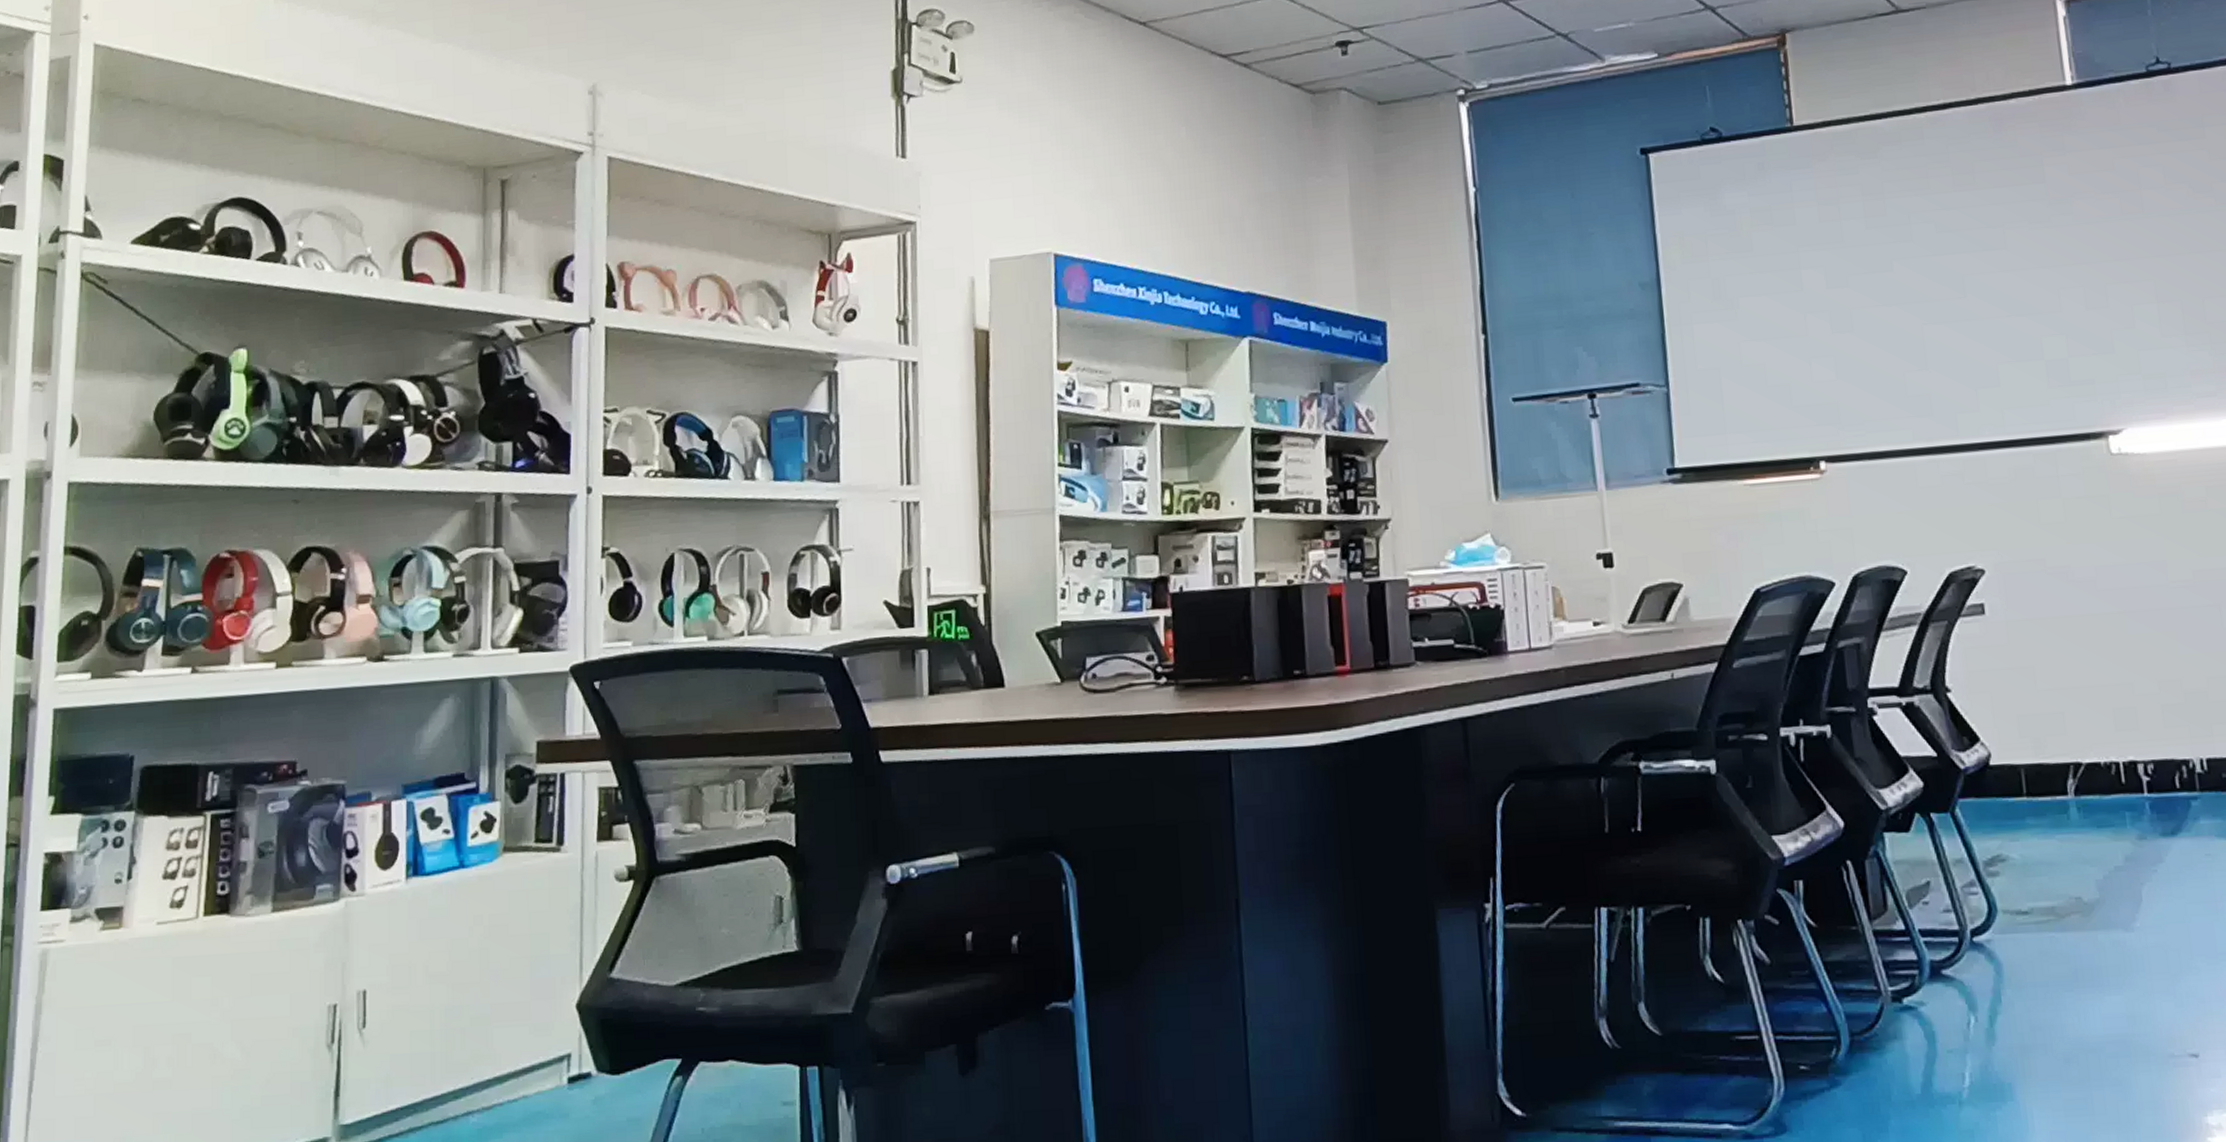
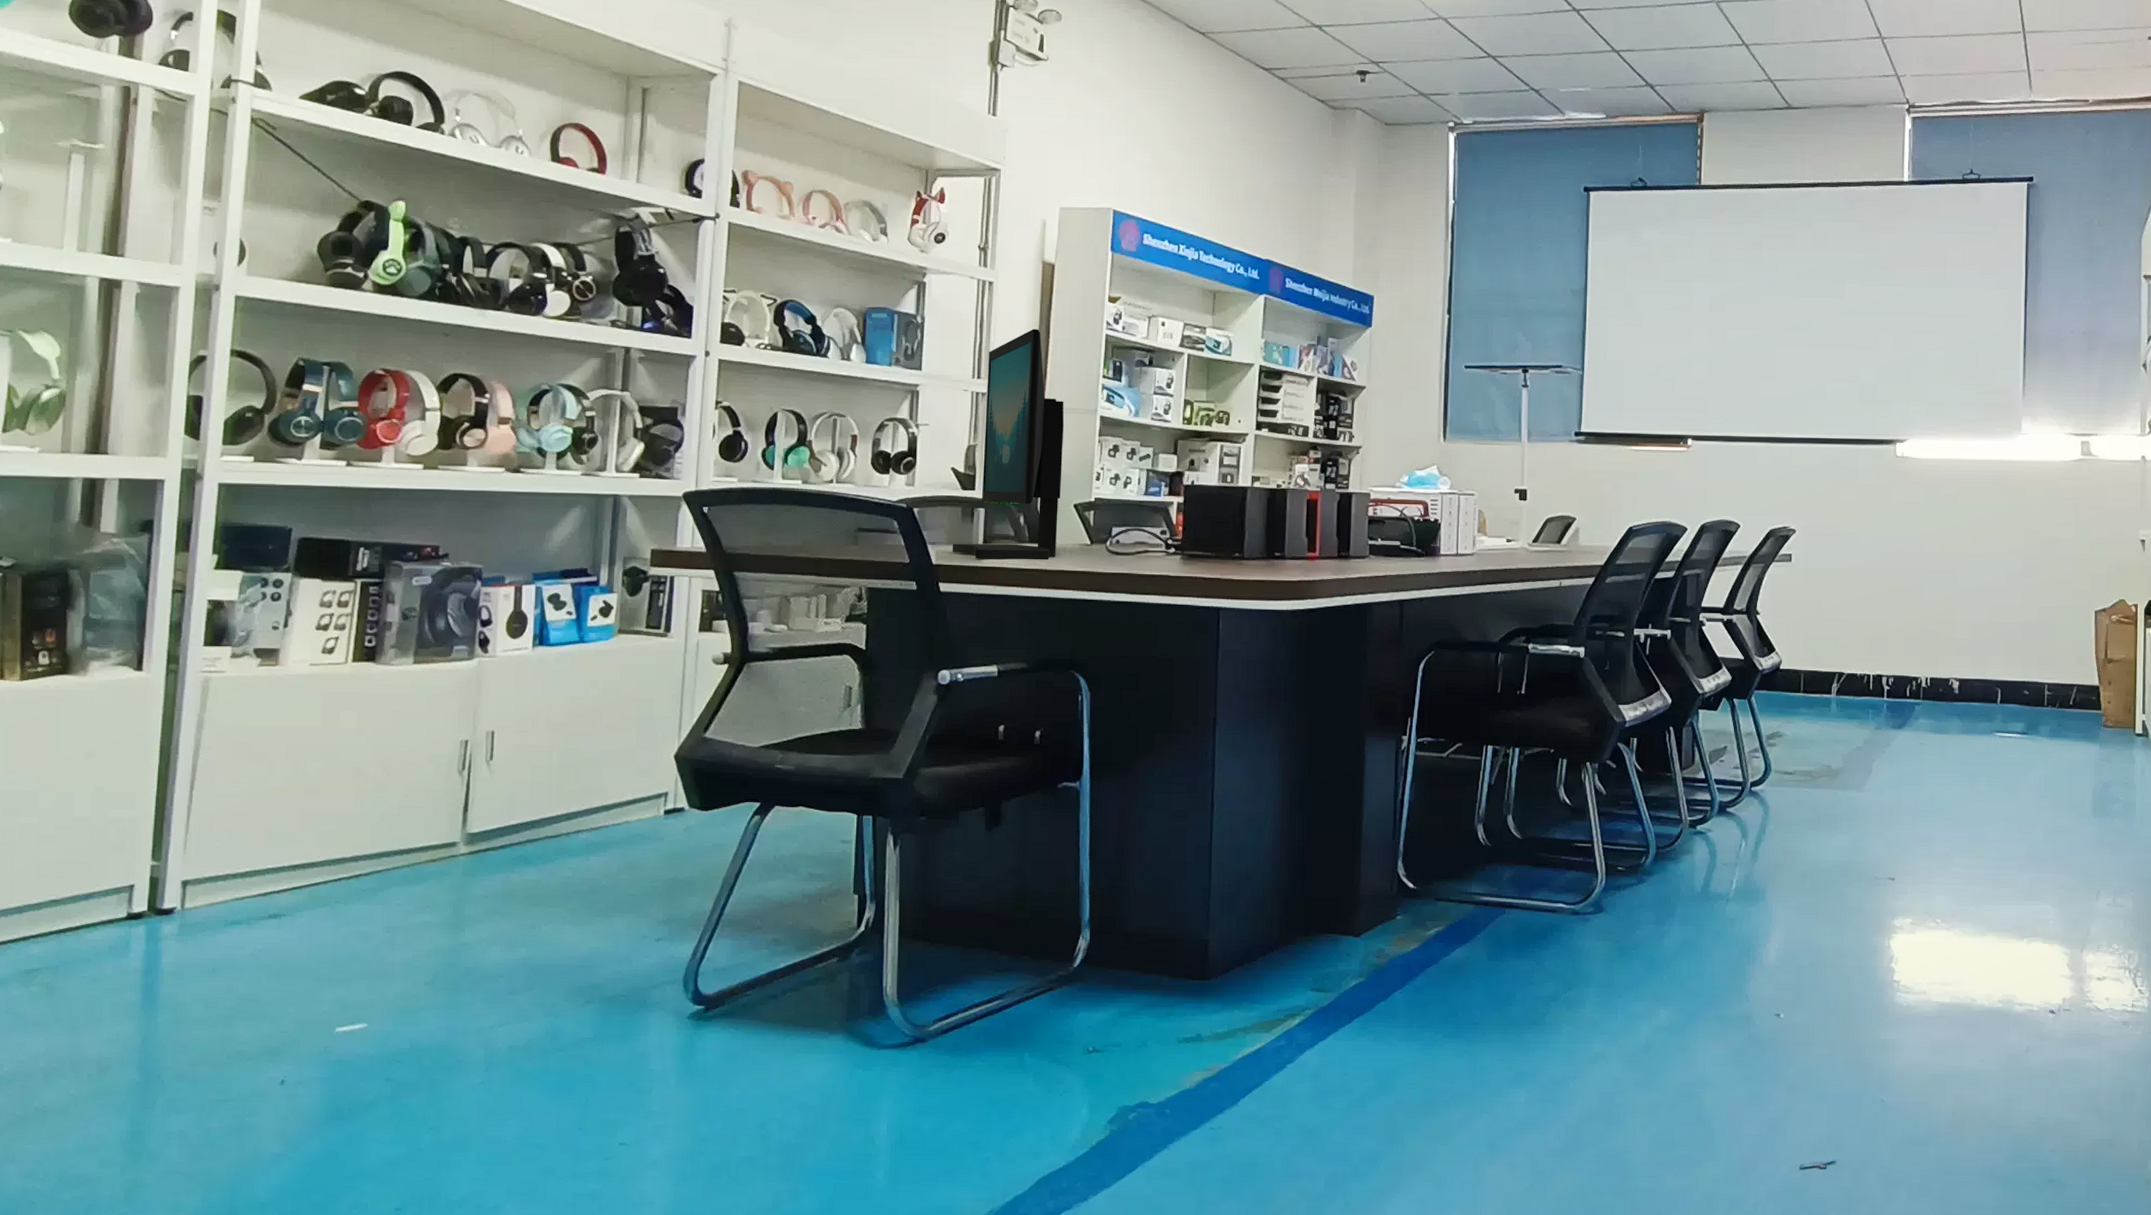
computer monitor: none [891,413,1019,716] -> present [952,329,1065,560]

